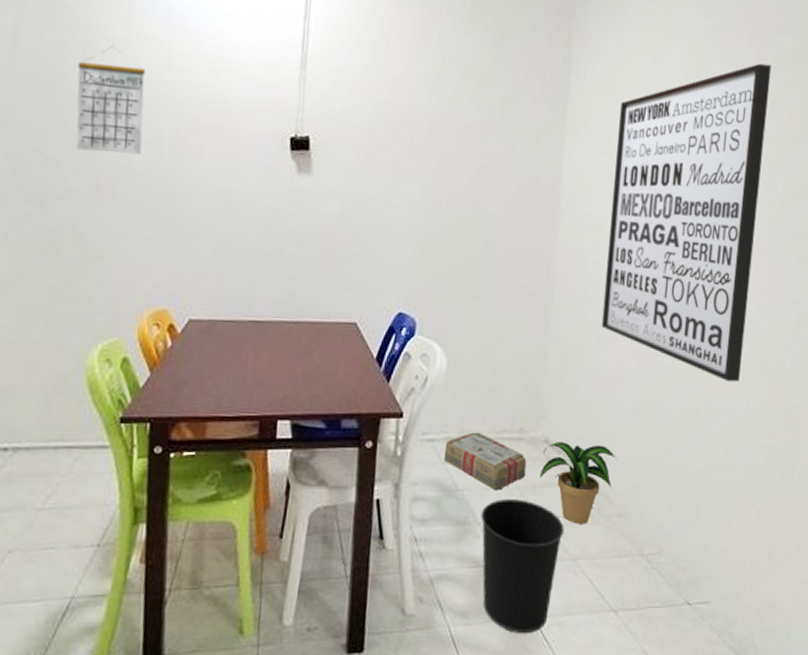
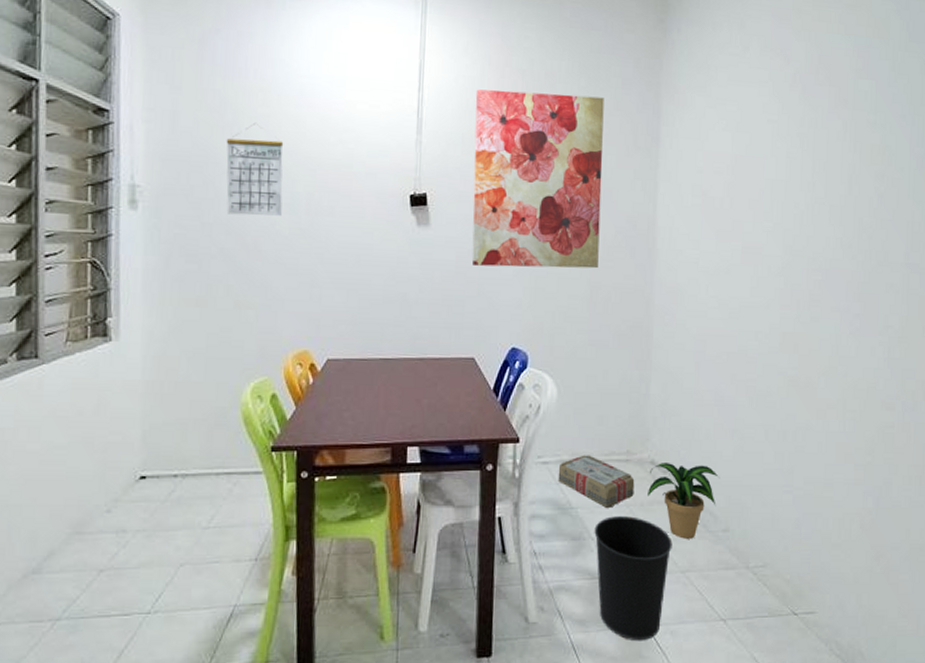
wall art: none [357,22,511,229] -> present [471,89,604,269]
wall art: present [601,63,772,382] -> none [699,105,852,404]

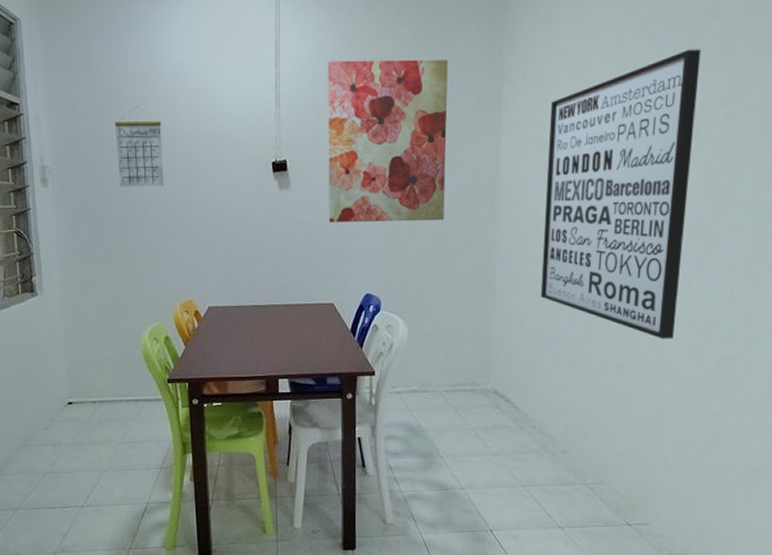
carton: present [558,455,635,508] -> none [409,385,479,431]
wastebasket: present [594,516,673,642] -> none [443,438,514,543]
potted plant: present [648,463,720,539] -> none [491,393,559,458]
wall art: none [699,105,852,404] -> present [540,49,701,339]

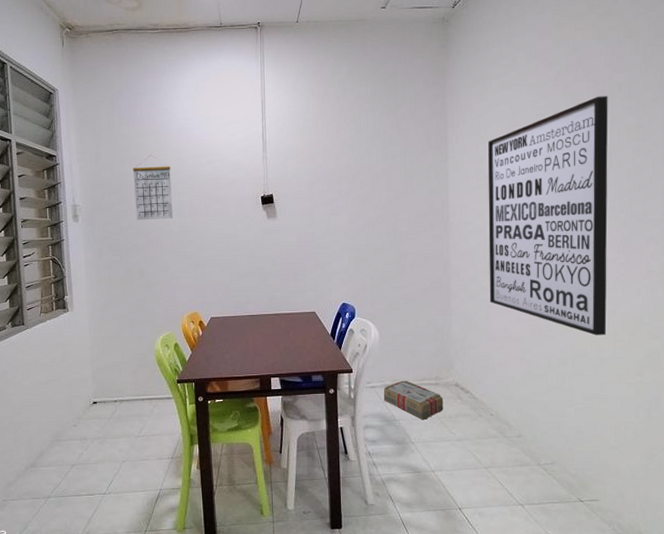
wall art: present [327,59,448,223] -> none [304,111,405,244]
carton: none [409,385,479,431] -> present [383,380,443,420]

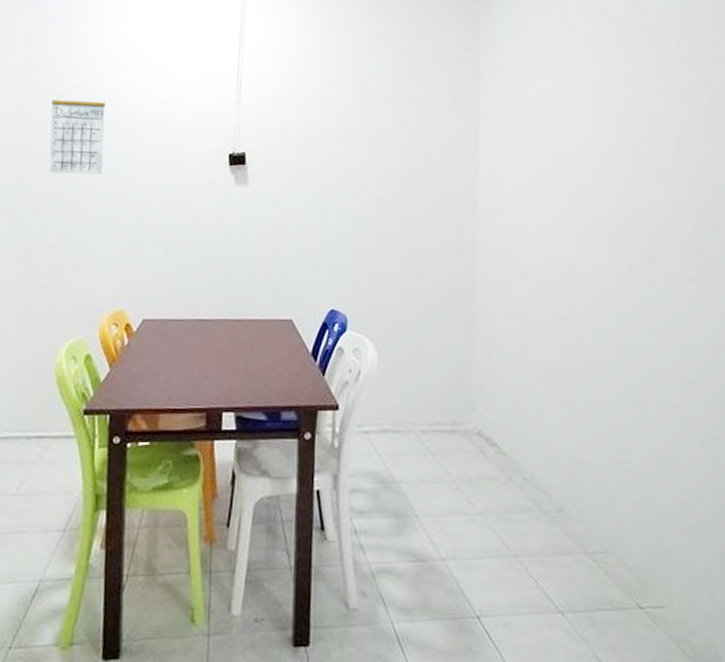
carton: present [383,380,443,420] -> none [379,424,461,483]
wall art: present [488,96,608,336] -> none [526,64,676,374]

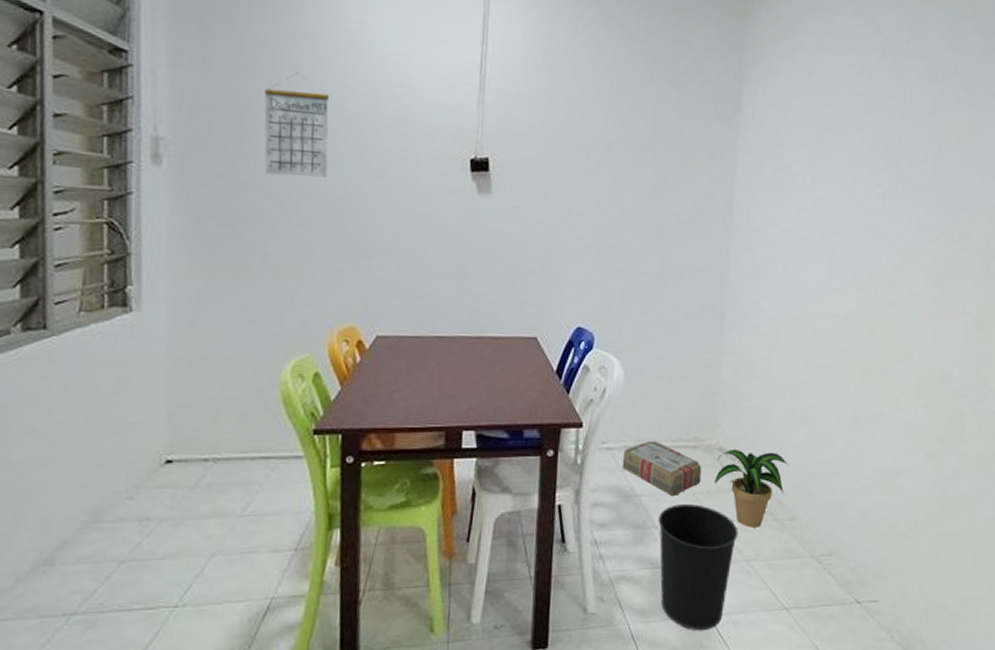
carton: none [379,424,461,483] -> present [622,441,702,496]
wastebasket: none [418,492,503,634] -> present [658,504,738,631]
potted plant: none [475,435,553,519] -> present [715,450,789,527]

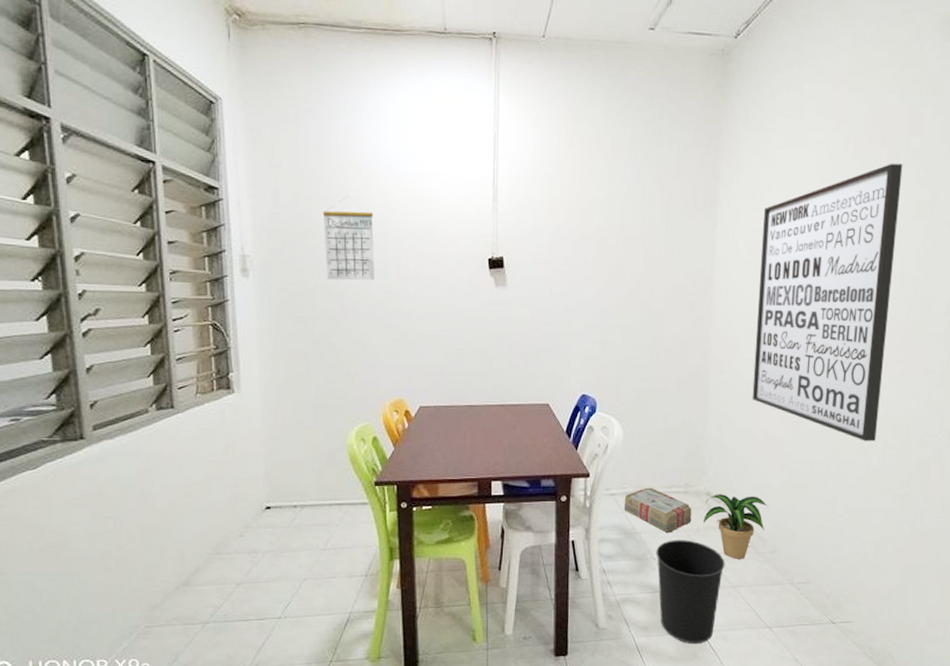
wall art: none [773,79,941,391] -> present [752,163,903,442]

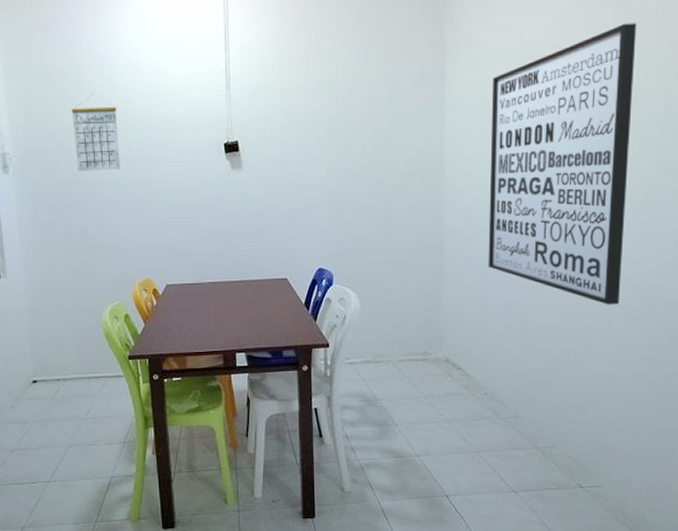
carton: present [624,487,692,533] -> none [364,356,432,399]
wastebasket: present [656,540,725,645] -> none [397,406,467,508]
potted plant: present [703,494,769,559] -> none [444,361,510,424]

